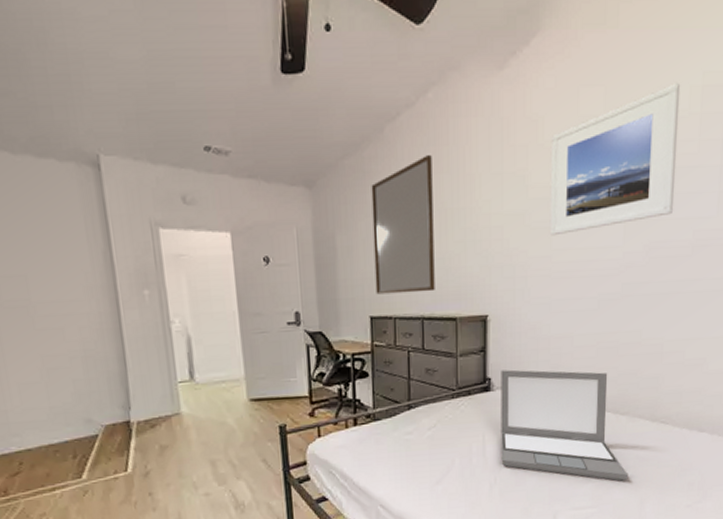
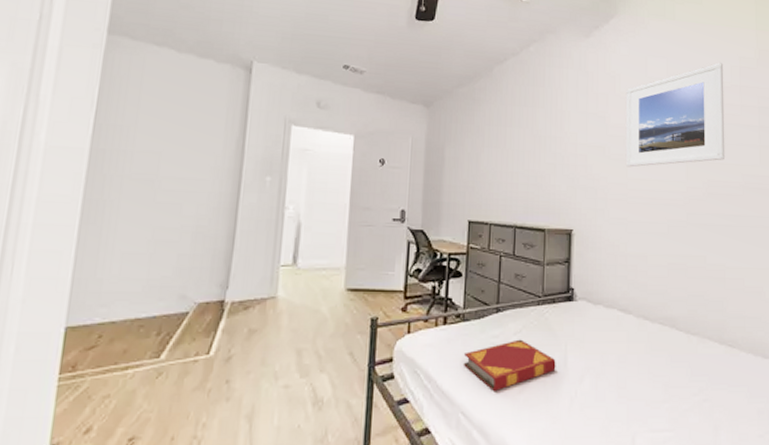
home mirror: present [371,155,435,295] -> none [475,92,530,204]
hardback book: none [377,433,474,484] -> present [463,339,556,391]
laptop: present [501,369,629,481] -> none [582,282,702,404]

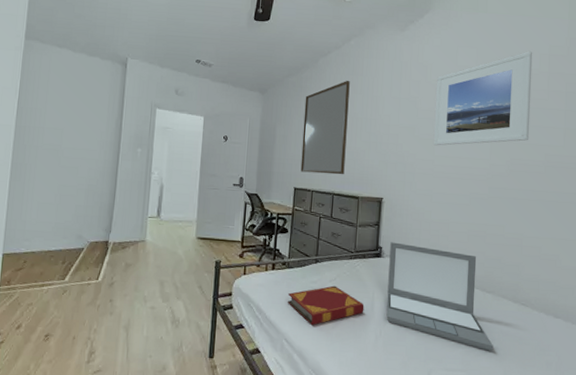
home mirror: none [475,92,530,204] -> present [300,81,350,175]
laptop: none [582,282,702,404] -> present [386,242,494,351]

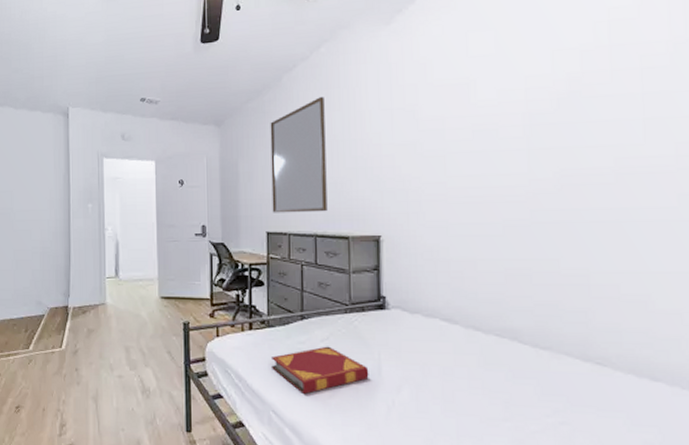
laptop: present [386,242,494,351] -> none [396,290,558,427]
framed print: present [433,51,533,146] -> none [440,21,587,164]

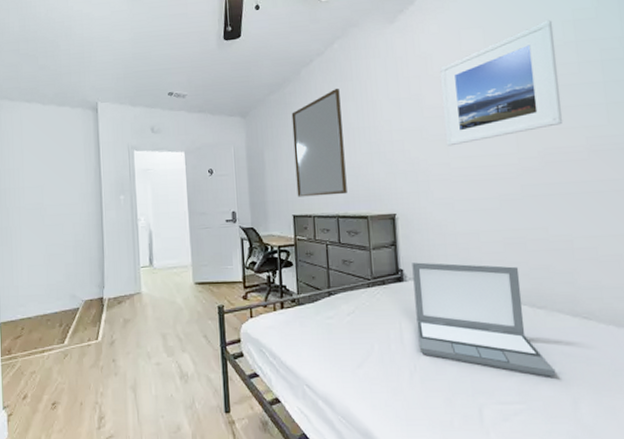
hardback book: present [270,346,369,394] -> none [302,319,392,366]
laptop: none [396,290,558,427] -> present [412,262,556,377]
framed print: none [440,21,587,164] -> present [439,20,563,147]

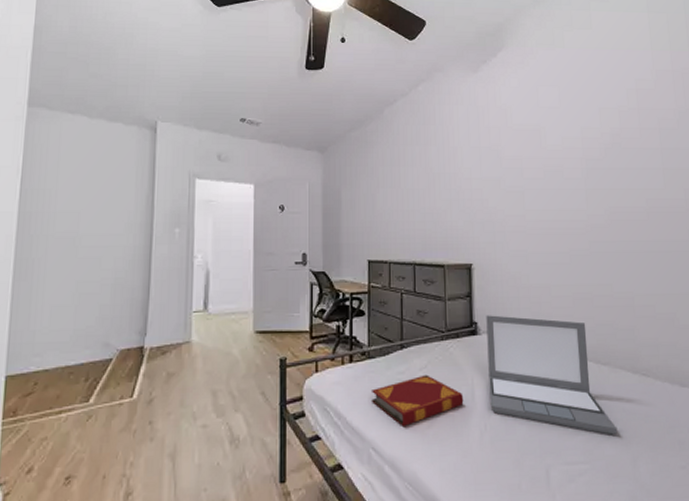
home mirror: present [291,89,347,197] -> none [372,132,425,241]
hardback book: none [302,319,392,366] -> present [370,374,464,426]
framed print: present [439,20,563,147] -> none [518,87,627,199]

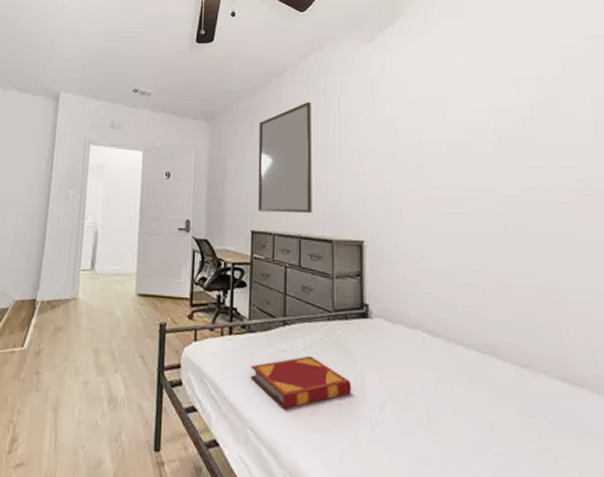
home mirror: none [372,132,425,241] -> present [258,102,312,214]
laptop: present [486,315,618,435] -> none [379,298,542,453]

